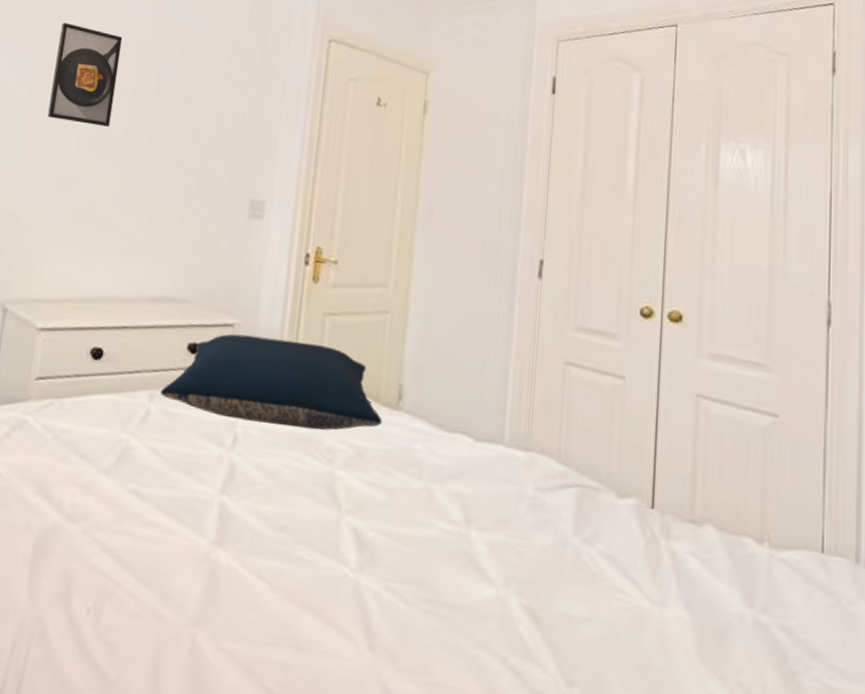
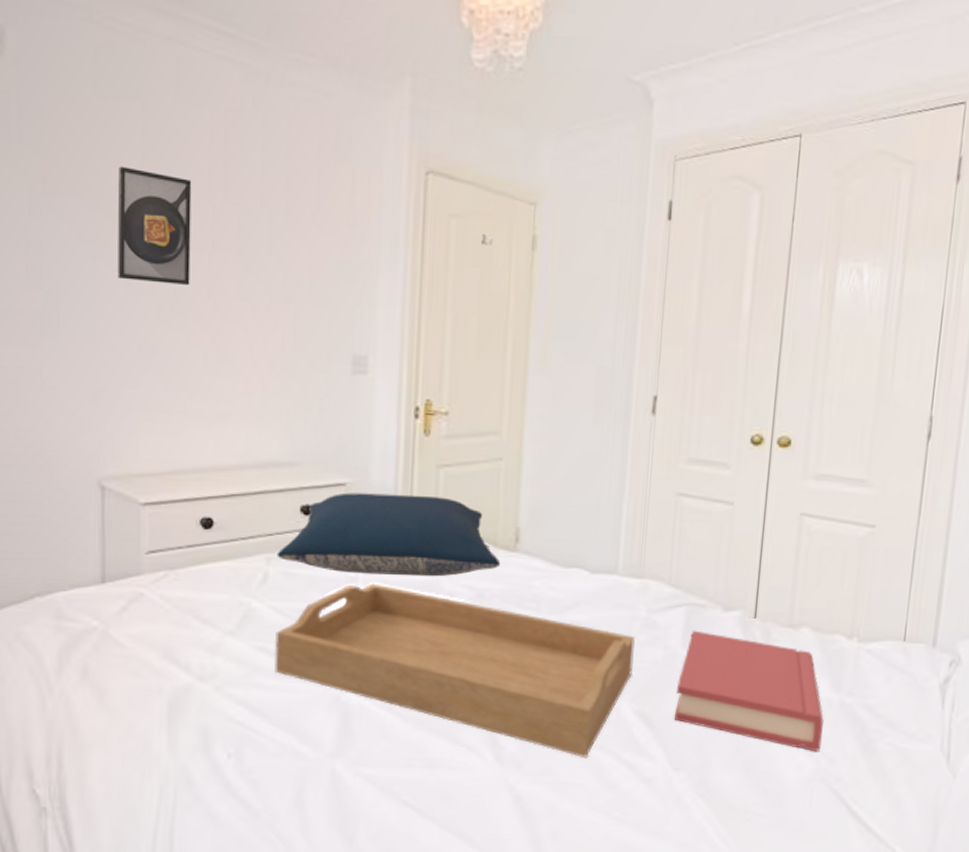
serving tray: none [145,431,522,658] -> present [275,583,635,758]
hardback book: none [567,516,737,681] -> present [675,630,824,752]

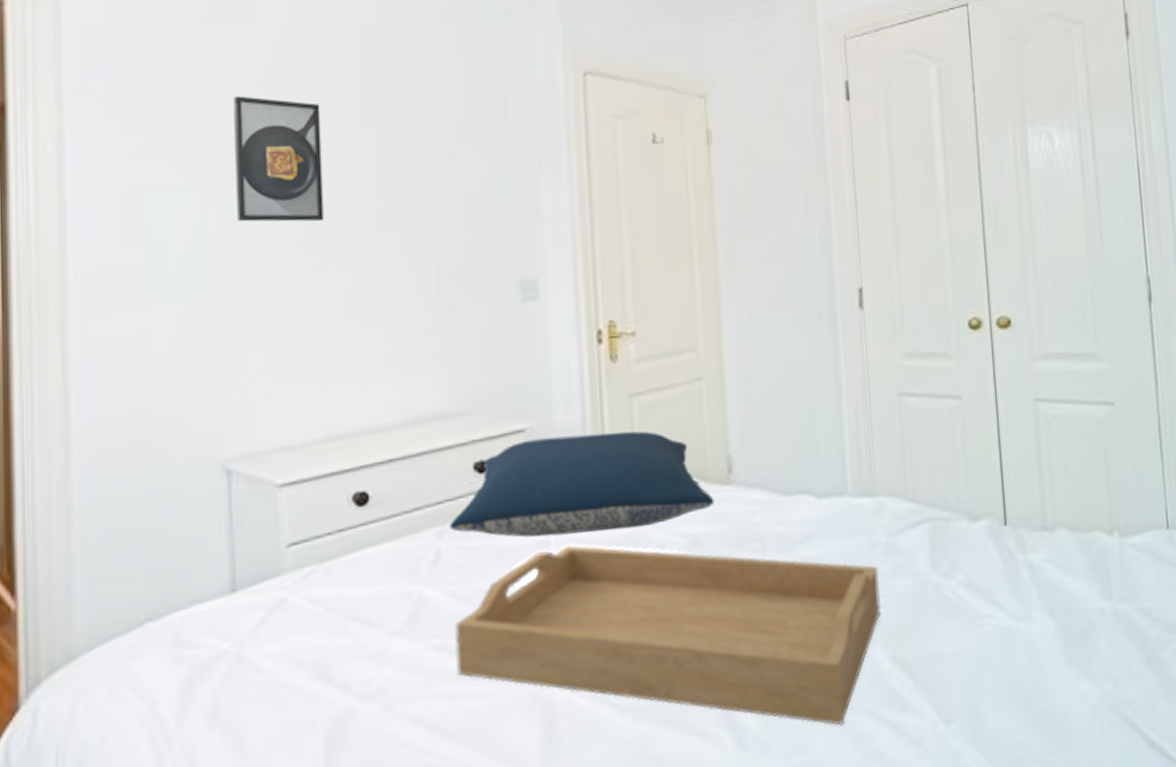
hardback book: present [675,630,824,752] -> none [933,549,1103,675]

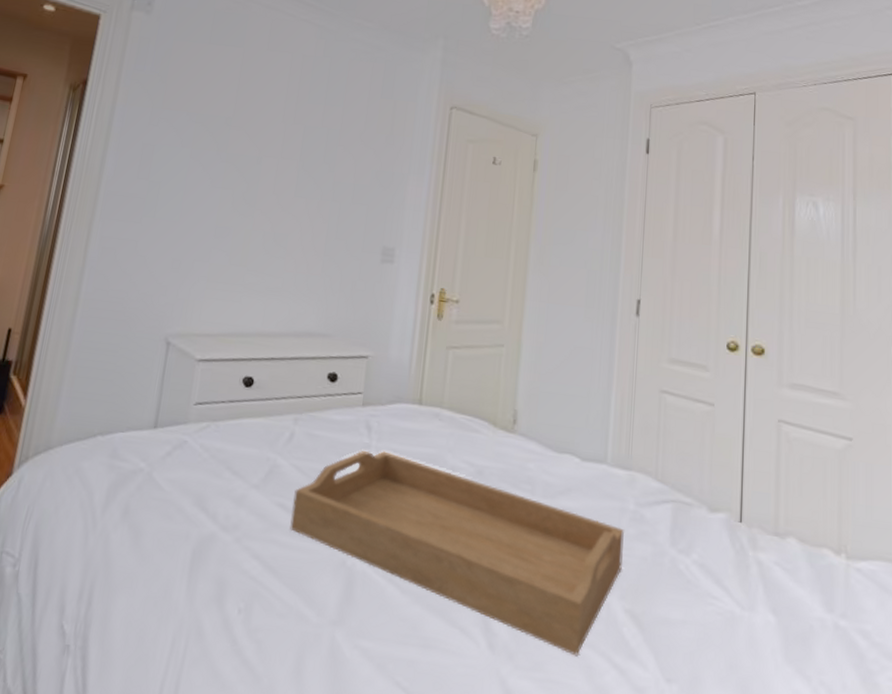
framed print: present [233,96,324,222] -> none [206,92,272,183]
pillow: present [449,431,715,537] -> none [303,364,499,451]

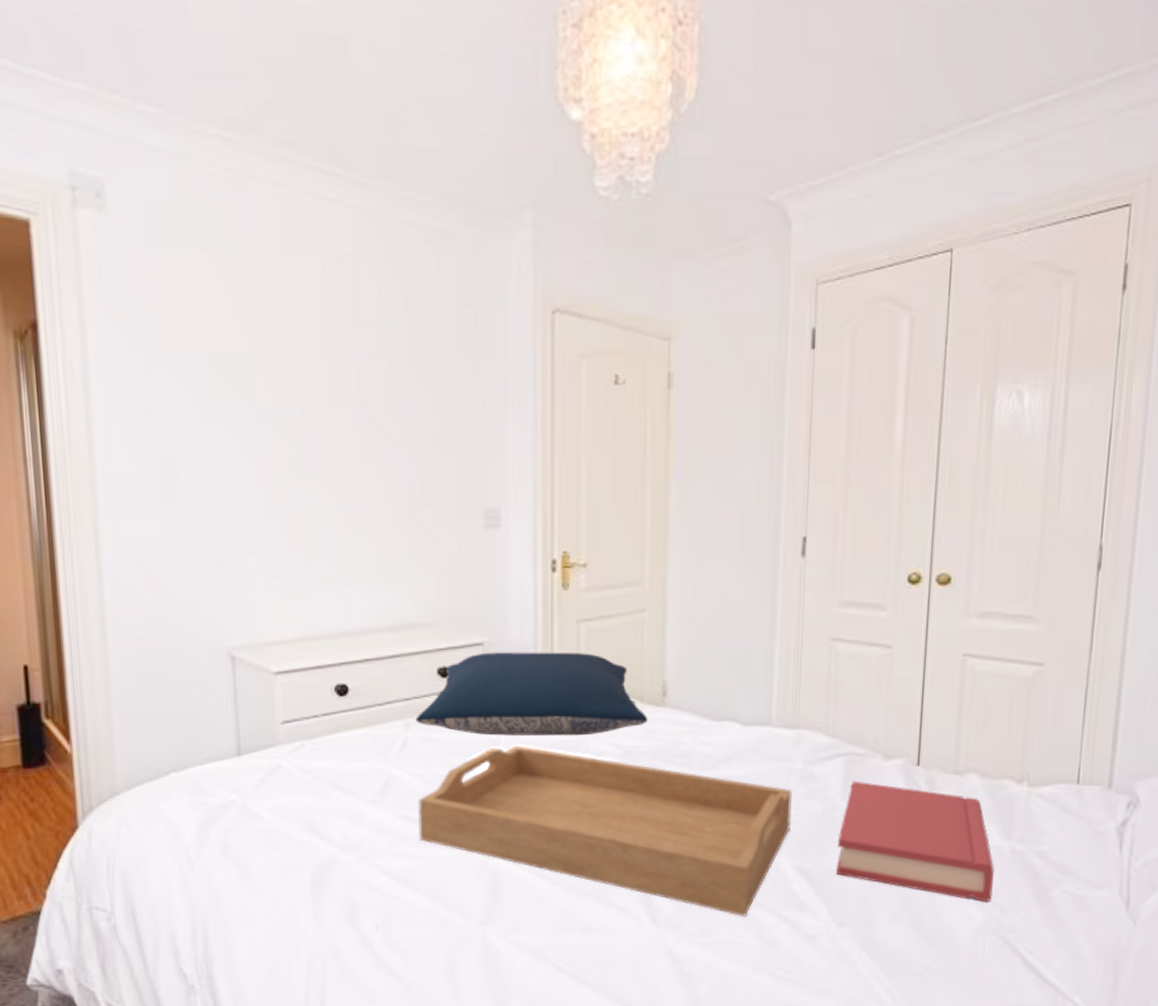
pillow: none [303,364,499,451] -> present [415,652,648,736]
hardback book: none [665,528,818,679] -> present [837,781,994,903]

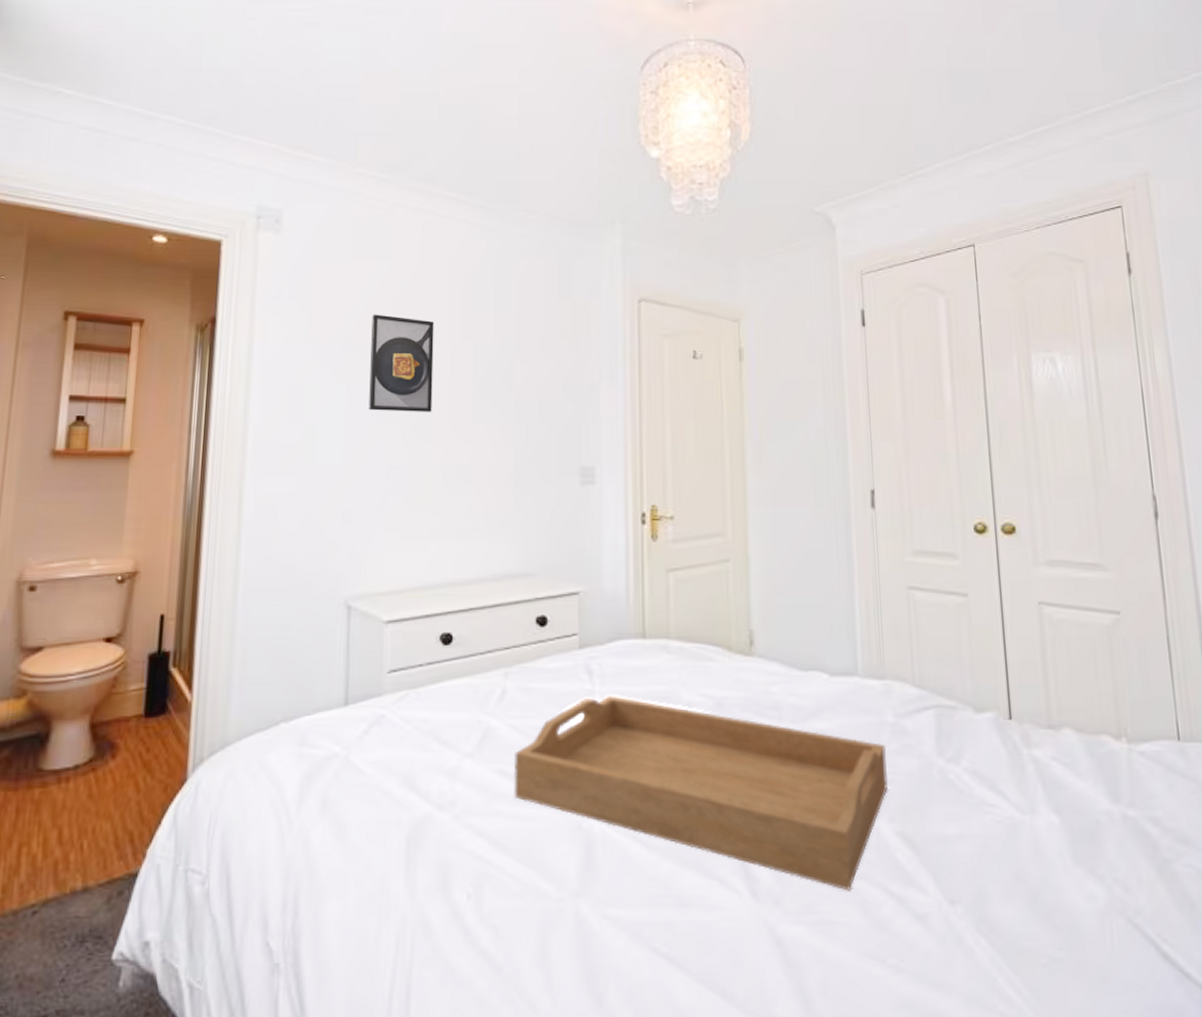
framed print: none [231,321,311,443] -> present [369,314,434,412]
pillow: present [415,652,648,736] -> none [514,601,737,687]
hardback book: present [837,781,994,903] -> none [938,735,1111,878]

